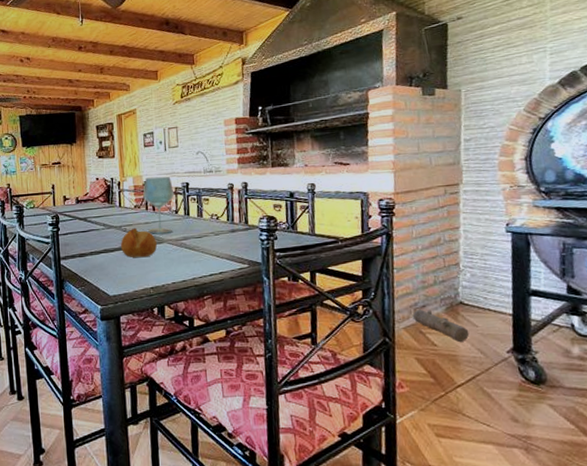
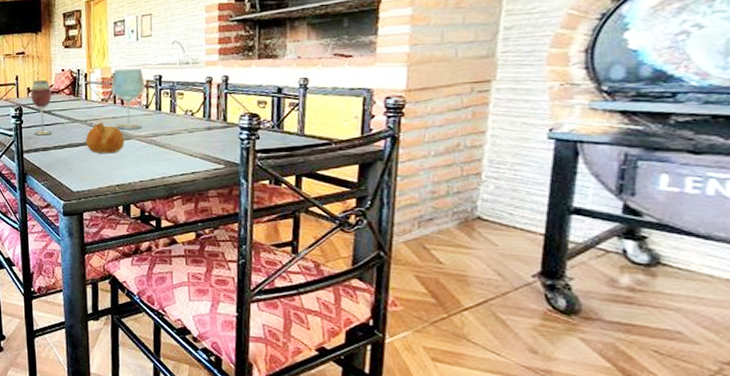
wineglass: none [66,188,88,242] -> present [30,80,52,136]
decorative log: present [413,310,470,342] -> none [417,223,486,261]

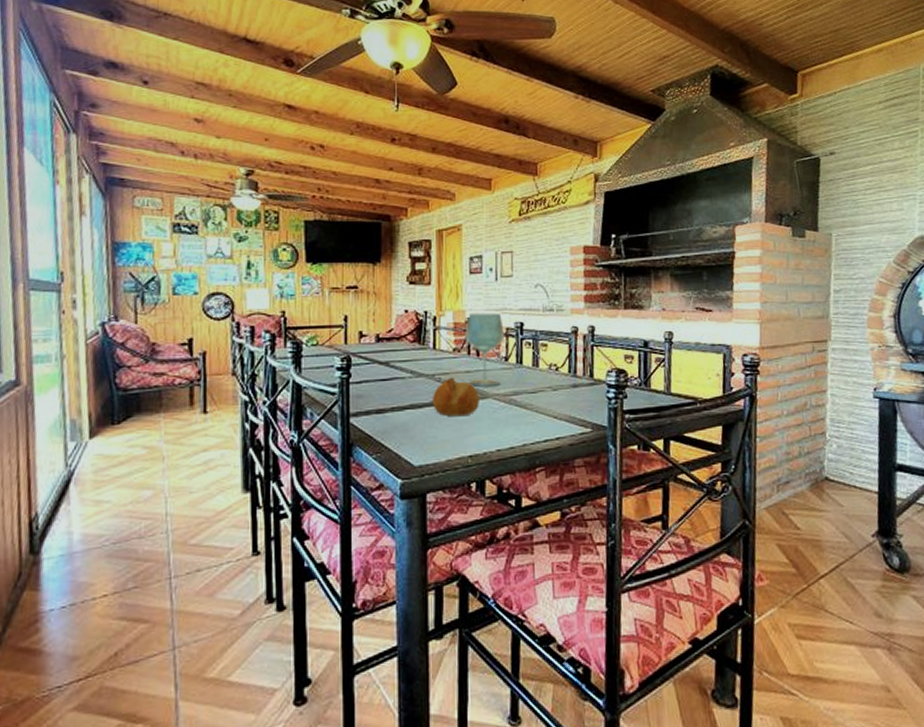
wineglass: present [30,80,52,136] -> none [362,323,390,394]

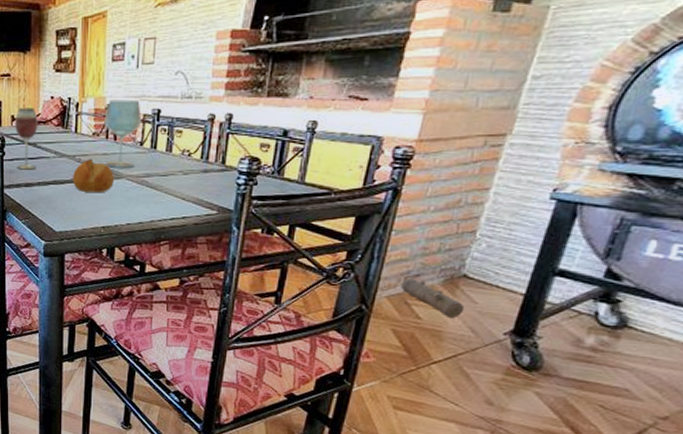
wineglass: none [362,323,390,394] -> present [14,108,38,170]
decorative log: none [776,486,834,524] -> present [401,279,465,318]

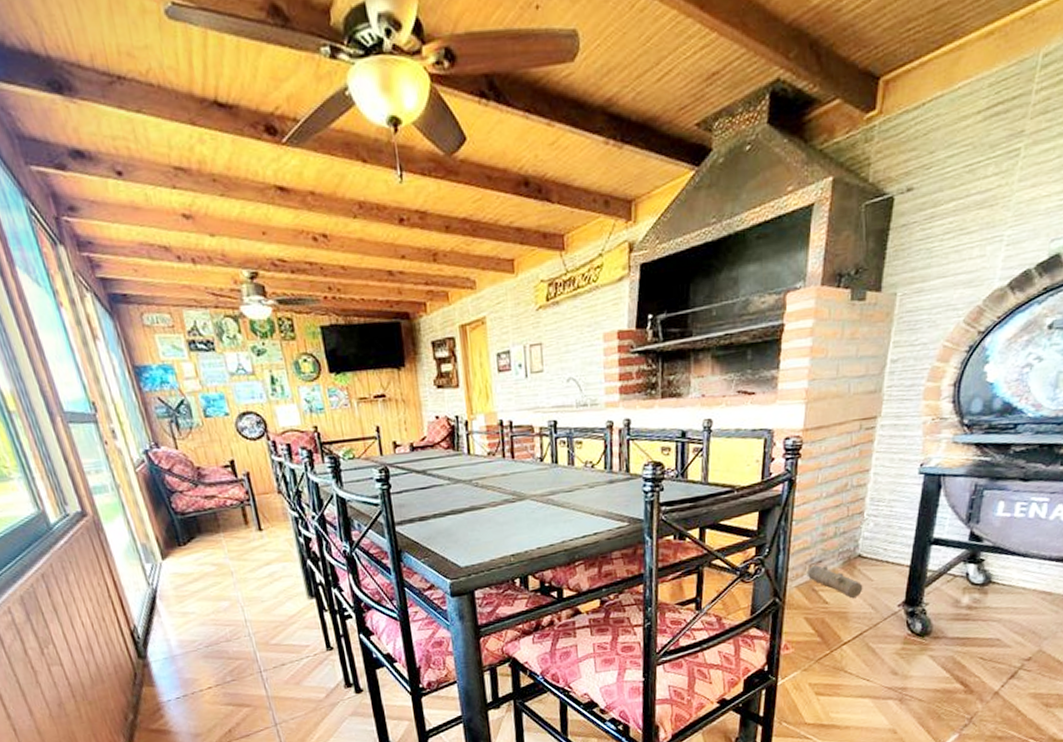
wineglass: present [14,108,38,170] -> none [397,431,429,503]
bread roll: present [72,158,115,193] -> none [471,481,519,519]
wine glass: present [104,99,142,168] -> none [498,412,539,489]

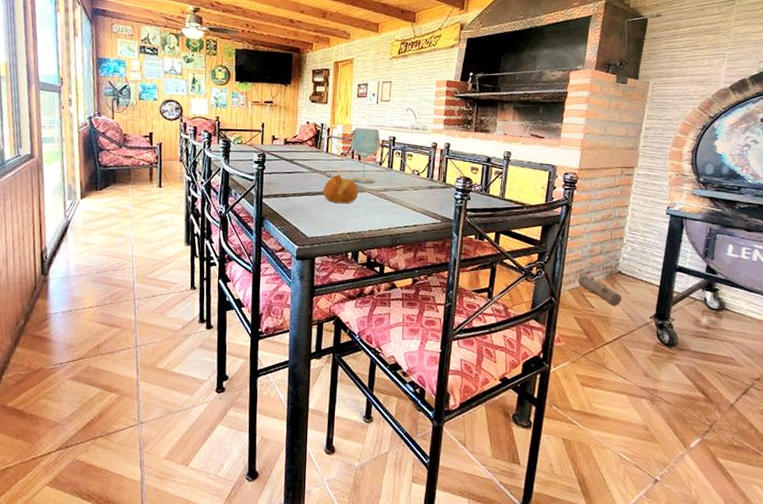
bread roll: none [471,481,519,519] -> present [323,174,359,204]
wine glass: none [498,412,539,489] -> present [351,127,381,183]

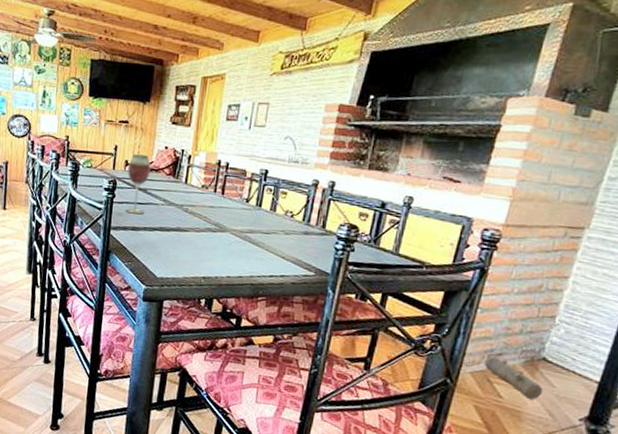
wineglass: none [274,130,295,183] -> present [125,154,151,215]
bread roll: present [323,174,359,204] -> none [178,209,220,244]
wine glass: present [351,127,381,183] -> none [212,156,250,223]

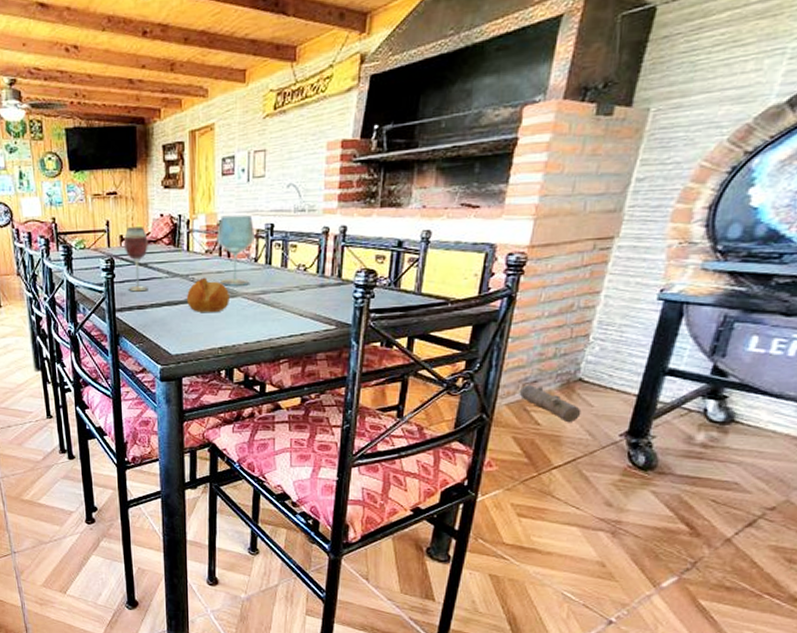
bread roll: none [178,209,220,244] -> present [186,277,231,313]
wine glass: none [212,156,250,223] -> present [217,214,256,286]

